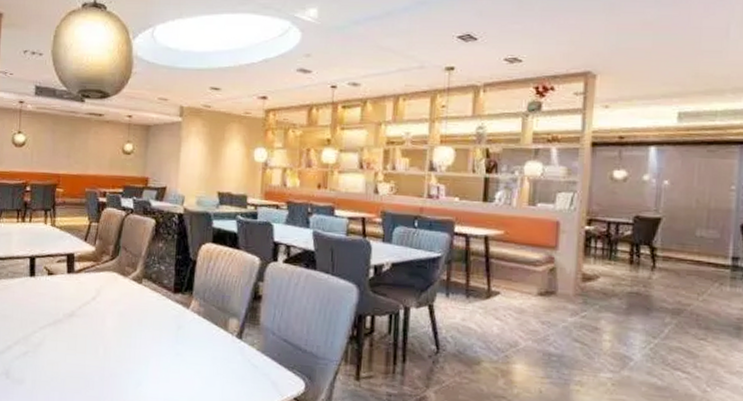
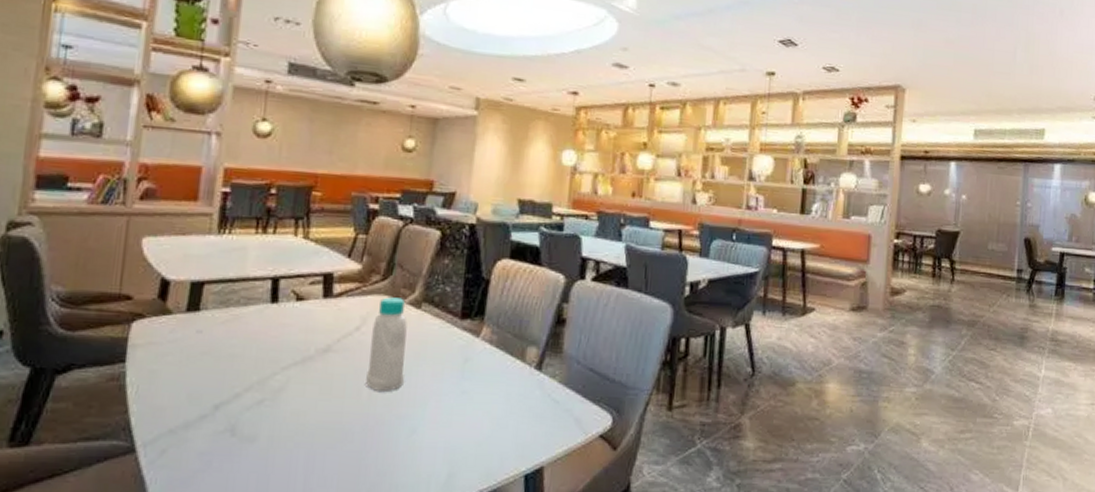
bottle: none [102,273,132,350] -> present [366,297,407,391]

